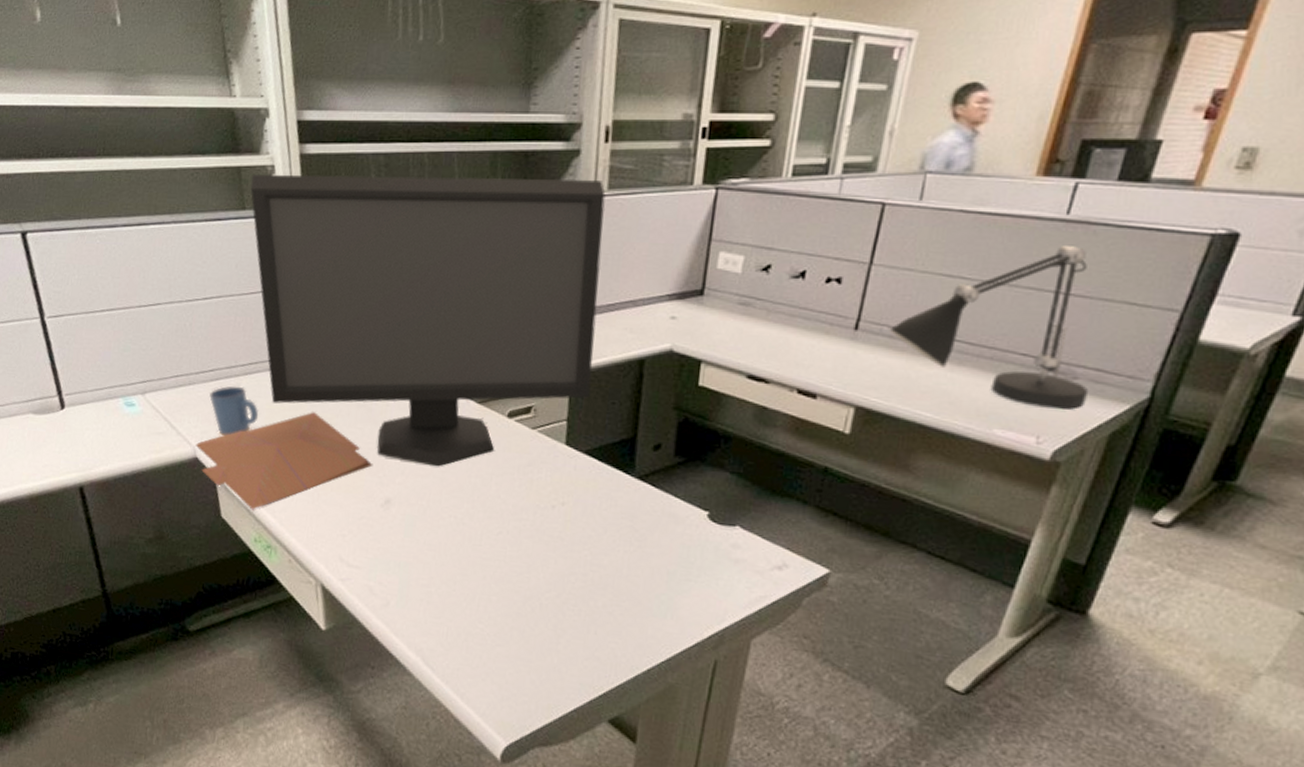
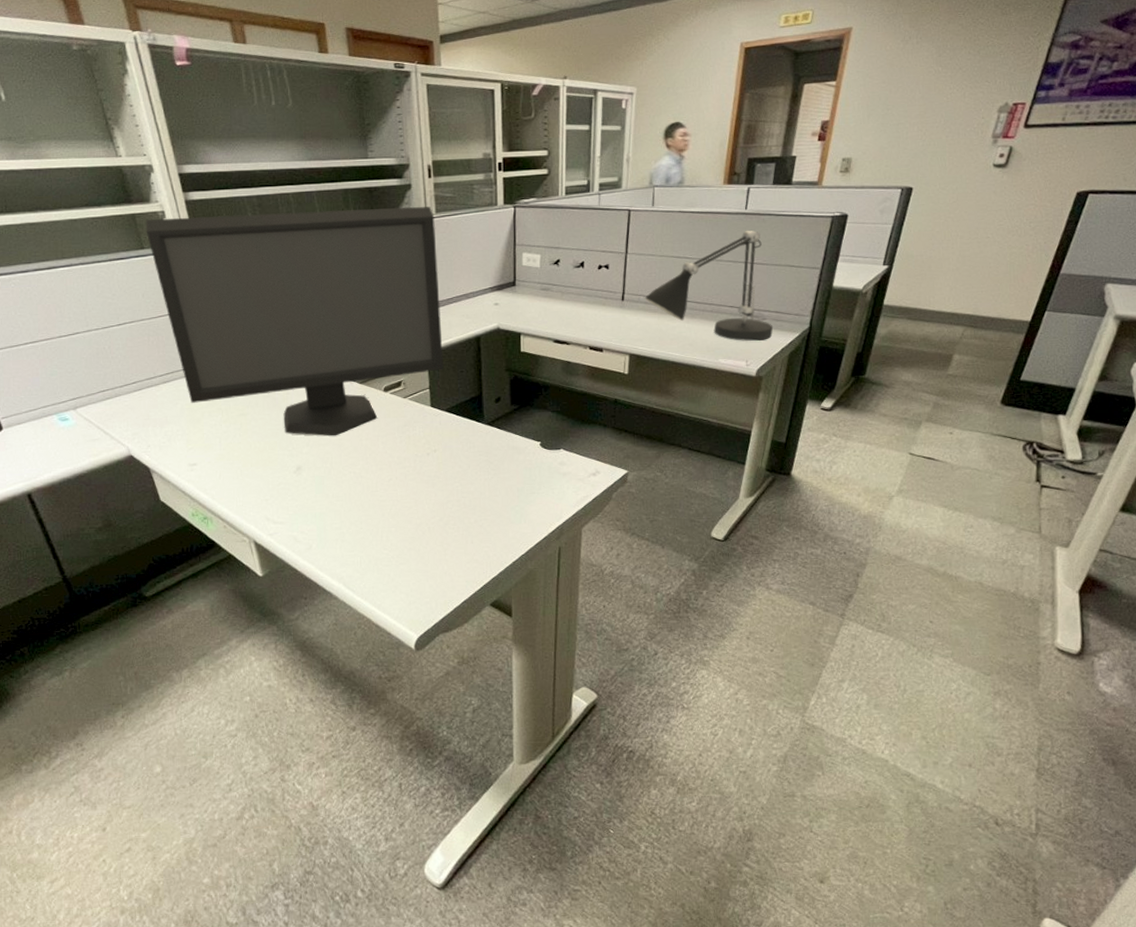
papers: present [195,412,373,510] -> none [129,406,283,491]
mug: present [209,386,259,436] -> none [135,393,181,434]

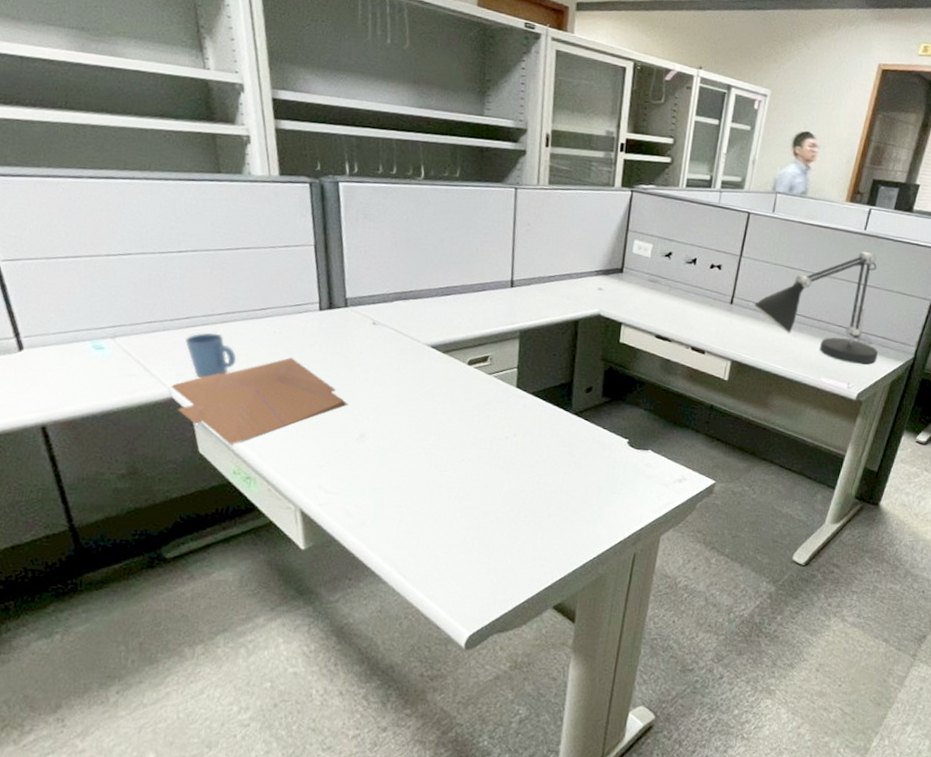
papers: none [129,406,283,491] -> present [170,357,349,445]
mug: none [135,393,181,434] -> present [185,332,237,378]
monitor: present [145,207,444,436] -> none [225,142,547,405]

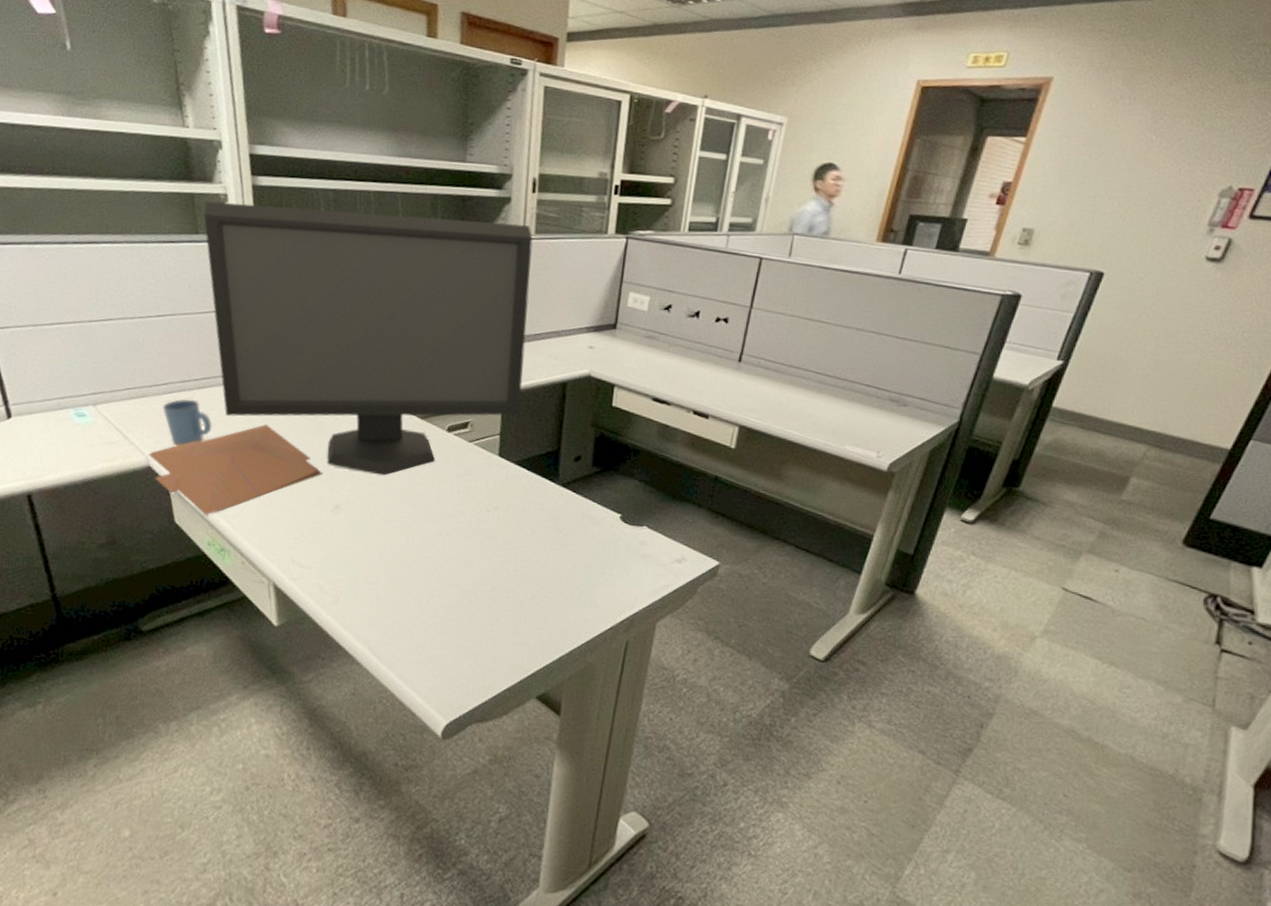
monitor: none [225,142,547,405] -> present [203,202,533,475]
desk lamp: present [753,251,879,365] -> none [765,298,916,430]

